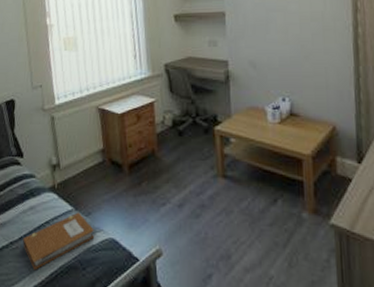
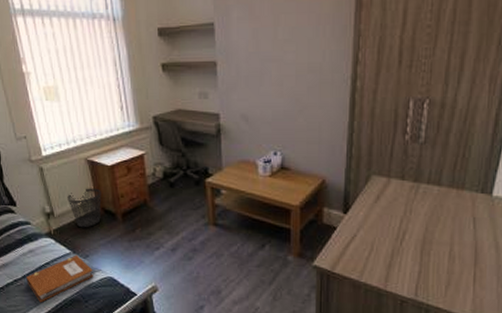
wastebasket: none [75,137,110,181] -> present [67,188,102,228]

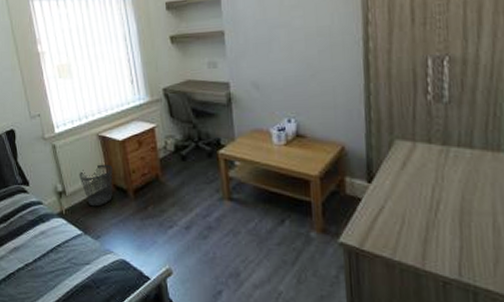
notebook: present [26,255,94,303] -> none [37,236,106,289]

